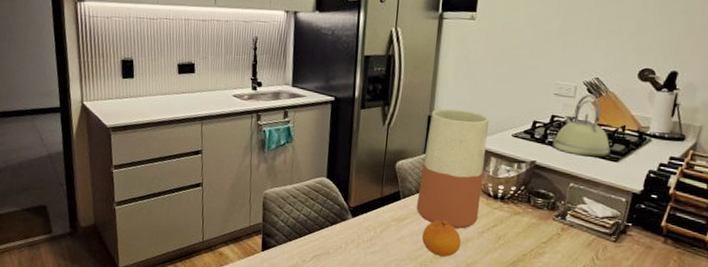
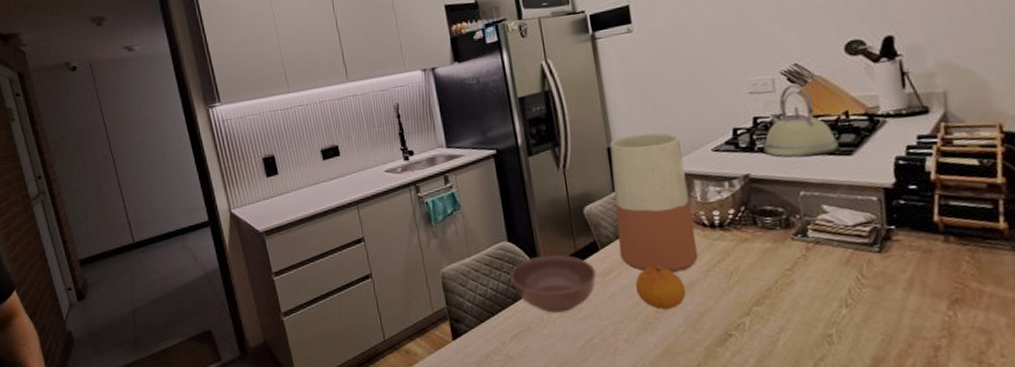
bowl: none [321,195,394,245] -> present [510,255,596,313]

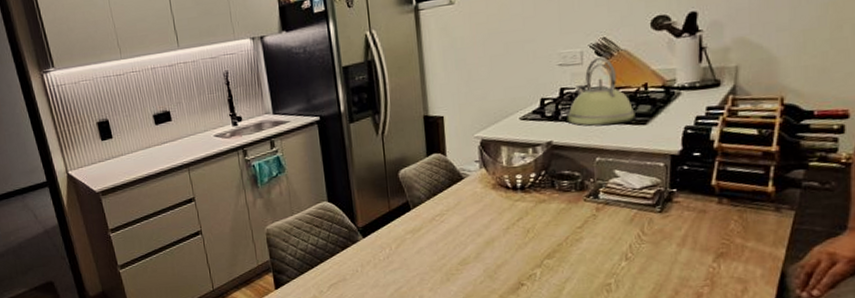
bowl: present [510,255,596,313] -> none [329,214,407,265]
vase: present [609,132,699,272] -> none [426,101,500,229]
fruit: present [635,265,687,309] -> none [441,223,487,262]

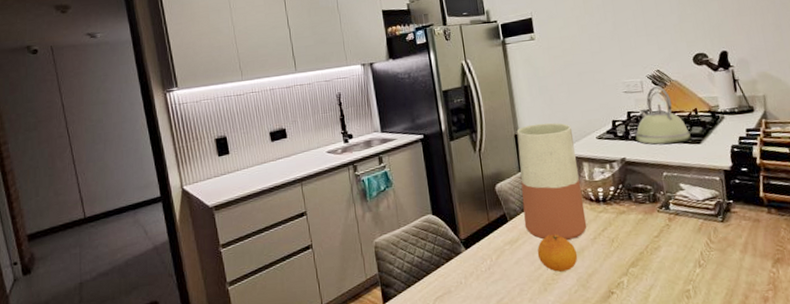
vase: none [426,101,500,229] -> present [516,122,587,240]
fruit: none [441,223,487,262] -> present [537,234,578,272]

